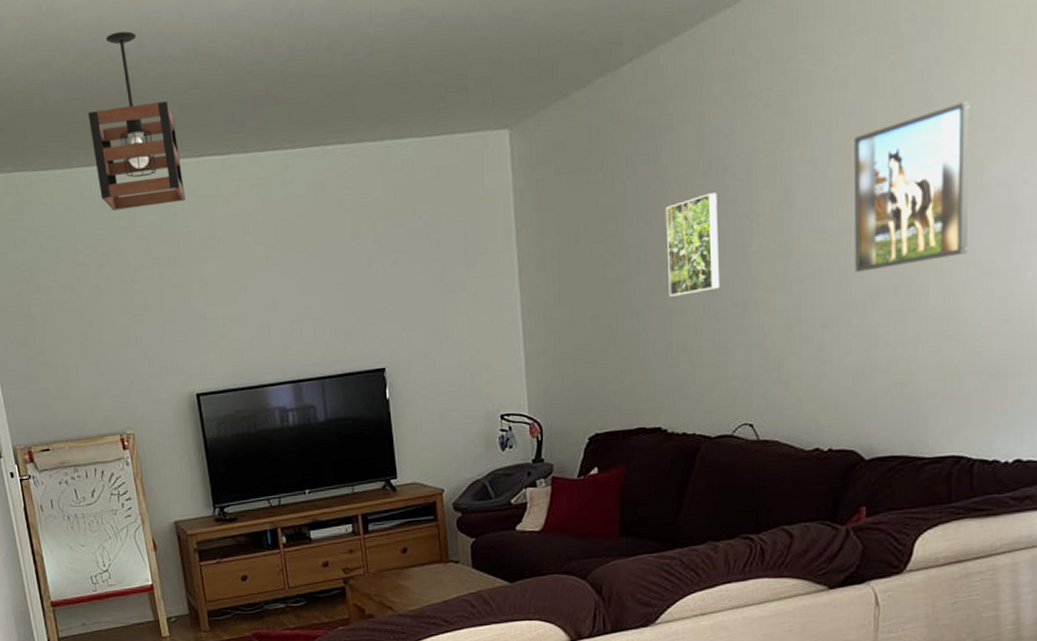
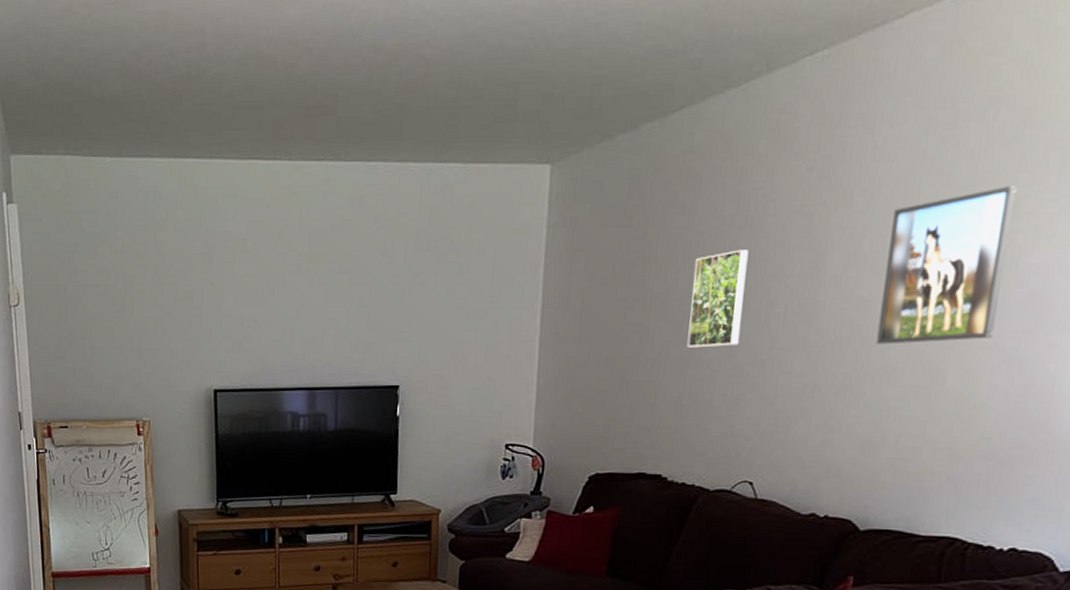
pendant light: present [88,31,185,211] -> none [143,28,227,203]

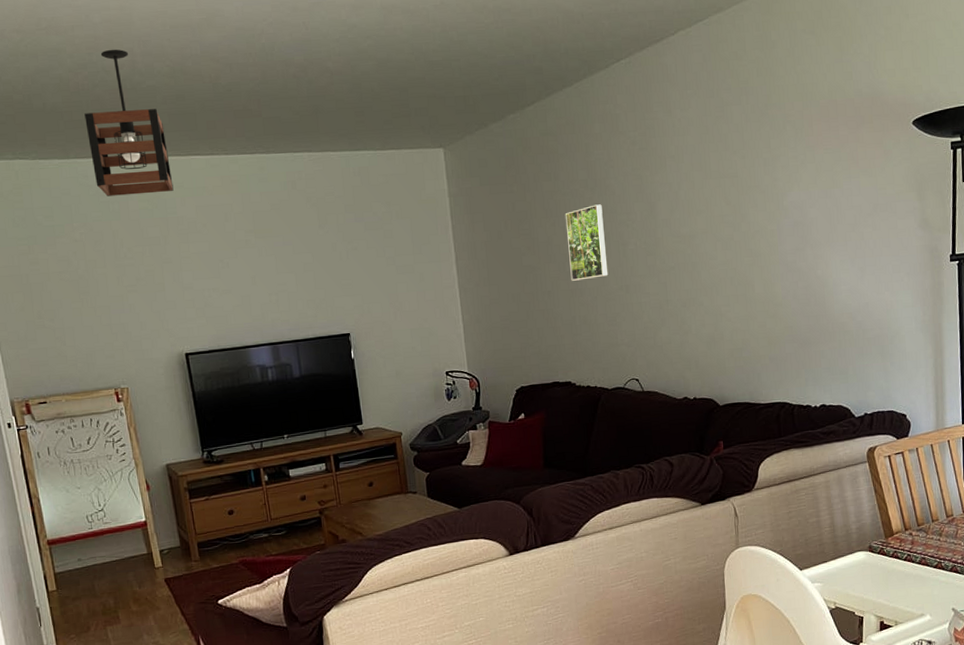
pendant light: none [143,28,227,203] -> present [84,49,174,197]
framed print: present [876,186,1017,345] -> none [696,148,778,267]

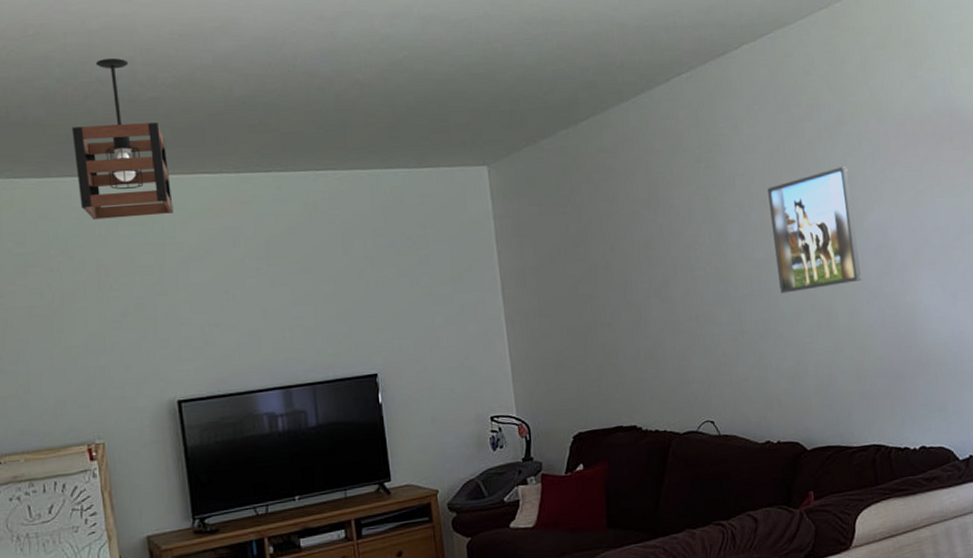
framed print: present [565,204,609,281] -> none [625,226,676,311]
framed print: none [696,148,778,267] -> present [767,166,862,294]

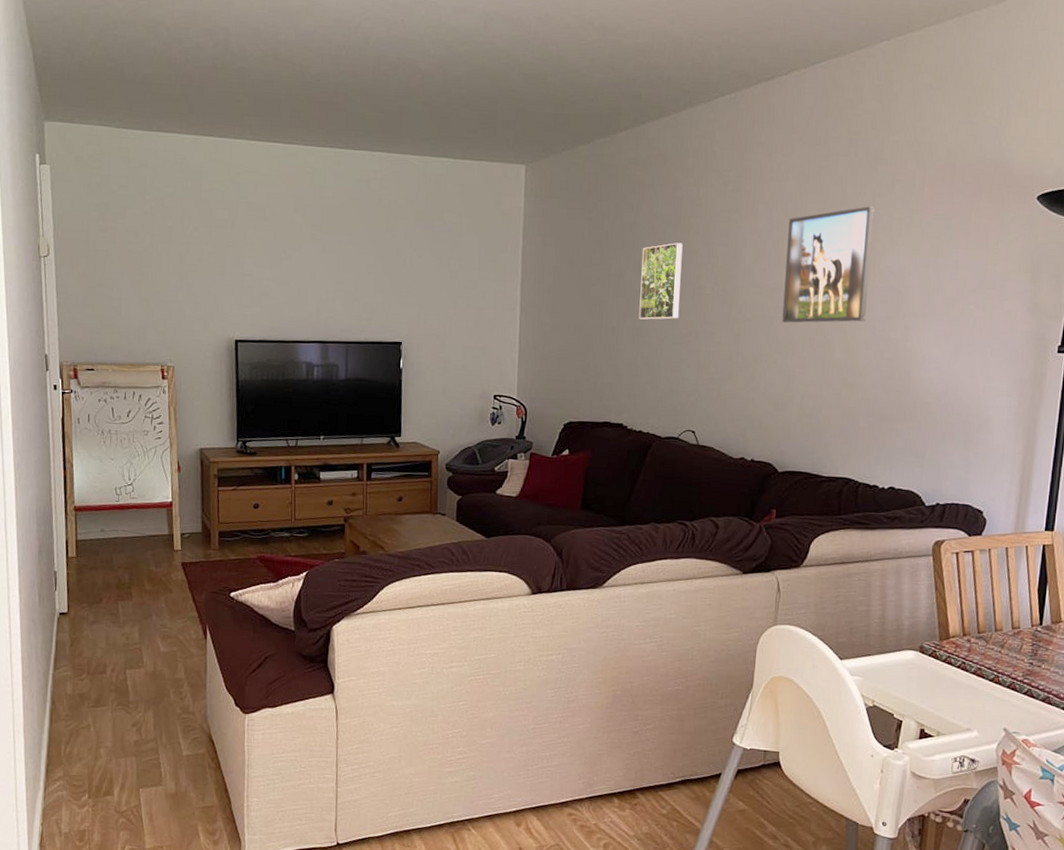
pendant light: present [72,58,173,220] -> none [172,26,249,176]
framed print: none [625,226,676,311] -> present [639,242,683,320]

